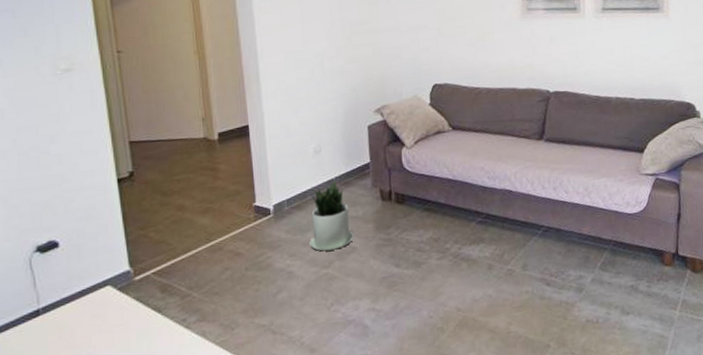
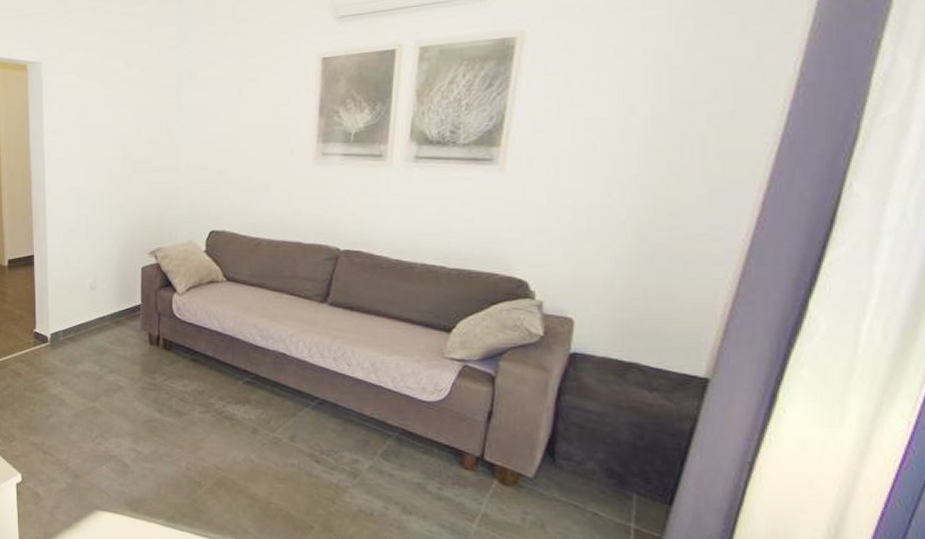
planter: present [310,180,354,252] -> none [80,318,120,386]

